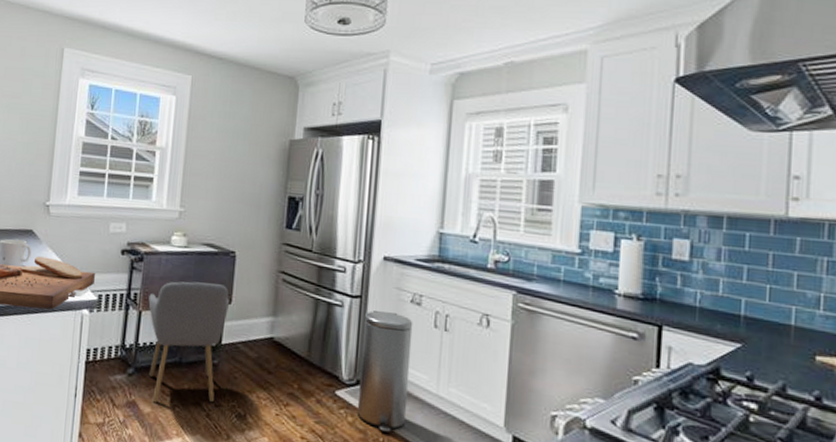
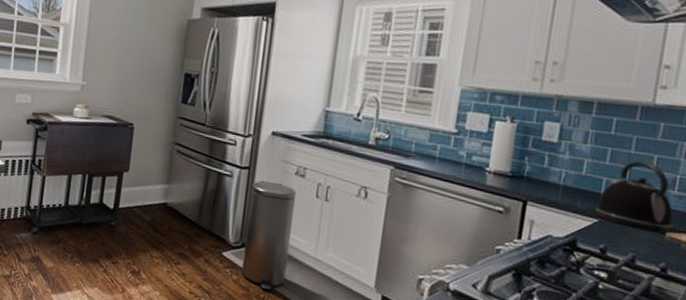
chair: present [148,281,230,403] -> none [52,150,128,260]
kettle: none [736,278,822,358] -> present [595,160,673,233]

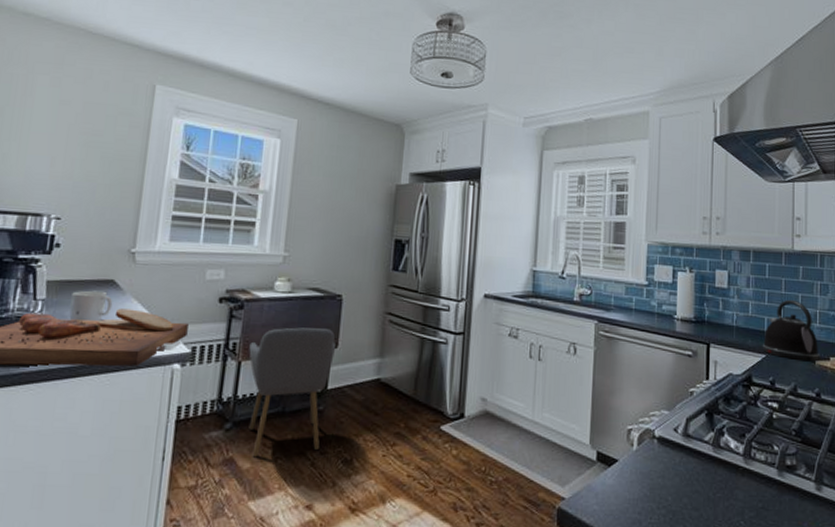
chair: none [52,150,128,260] -> present [249,327,336,458]
pedal bin: present [241,181,297,290] -> none [460,346,511,461]

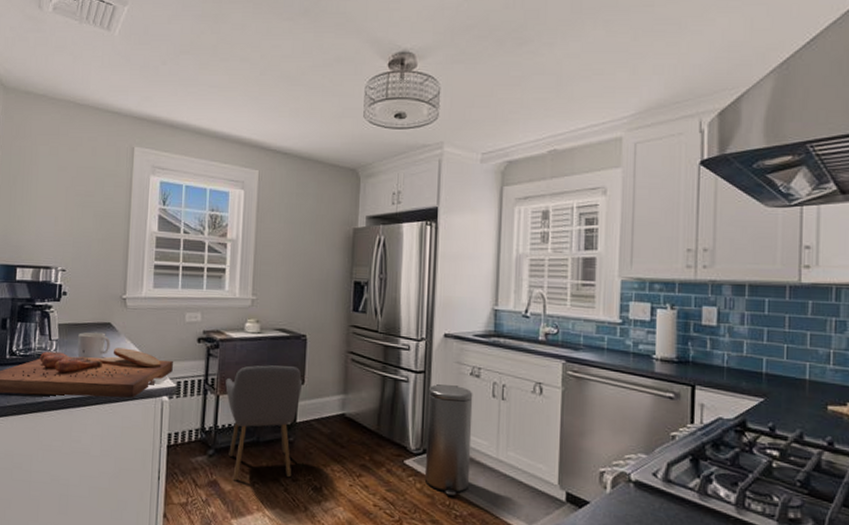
pedal bin: none [460,346,511,461] -> present [424,384,473,496]
kettle: present [762,299,819,362] -> none [759,338,833,407]

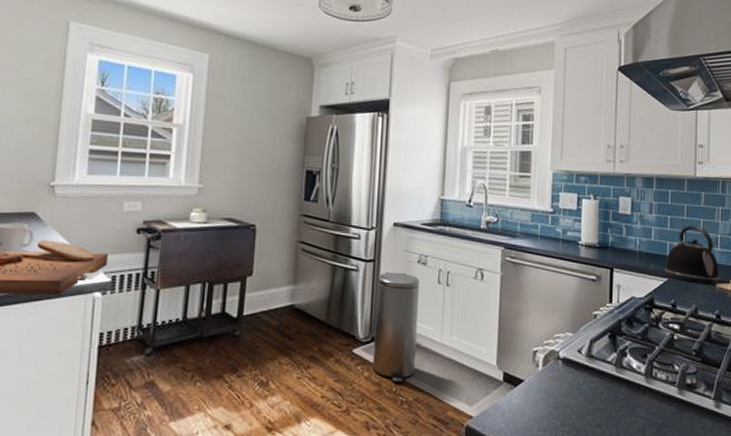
chair: present [225,365,303,481] -> none [167,256,251,381]
kettle: none [759,338,833,407] -> present [664,224,720,285]

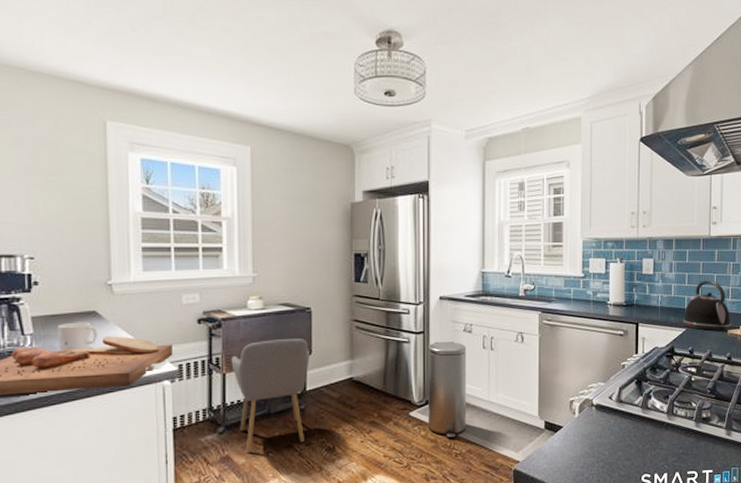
chair: none [167,256,251,381] -> present [231,339,311,454]

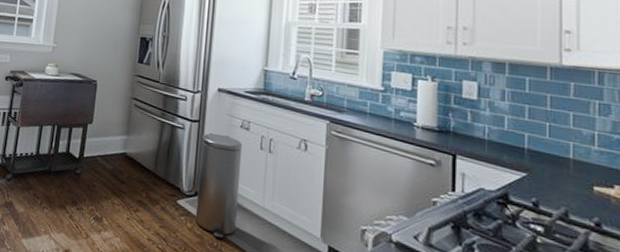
chair: present [231,339,311,454] -> none [24,103,92,207]
kettle: present [683,279,731,331] -> none [521,117,599,188]

